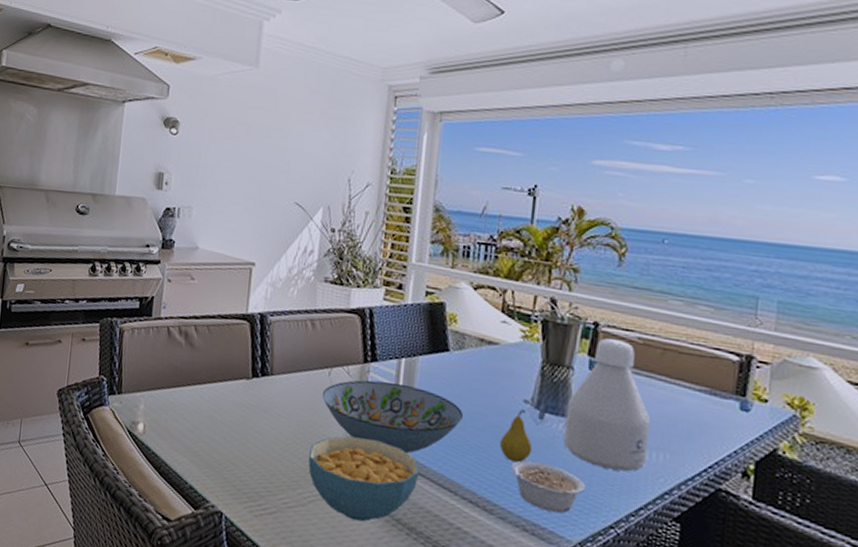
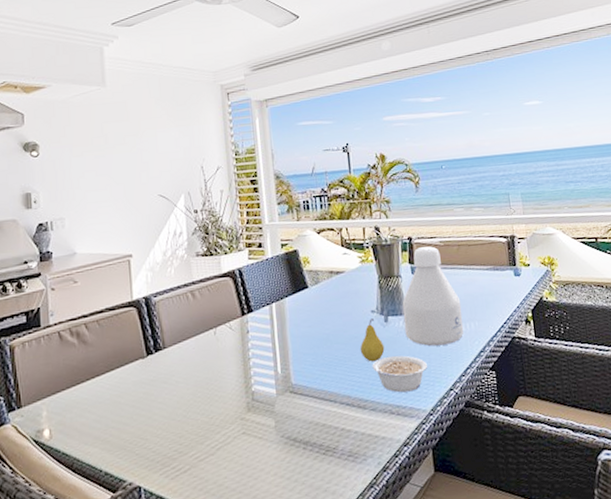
cereal bowl: present [308,436,420,522] -> none [210,377,304,453]
decorative bowl: present [322,380,463,453] -> none [211,324,329,382]

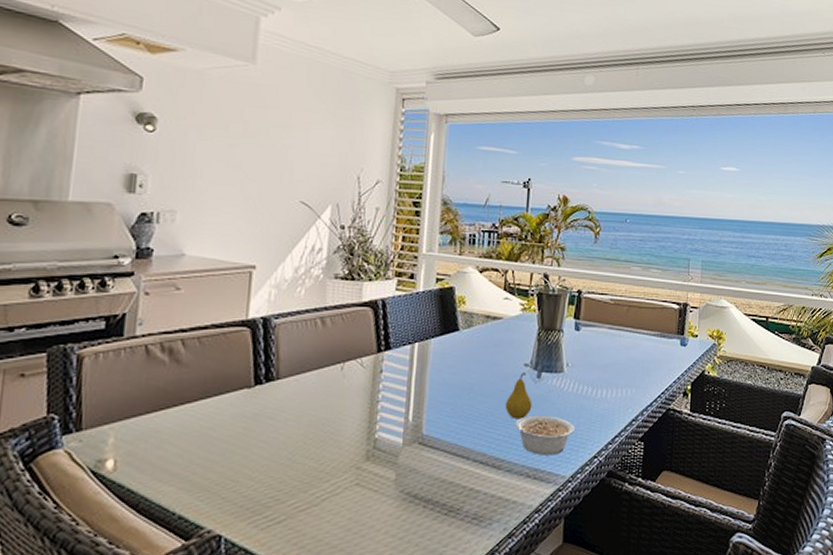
bottle: present [402,246,464,347] -> none [557,303,621,409]

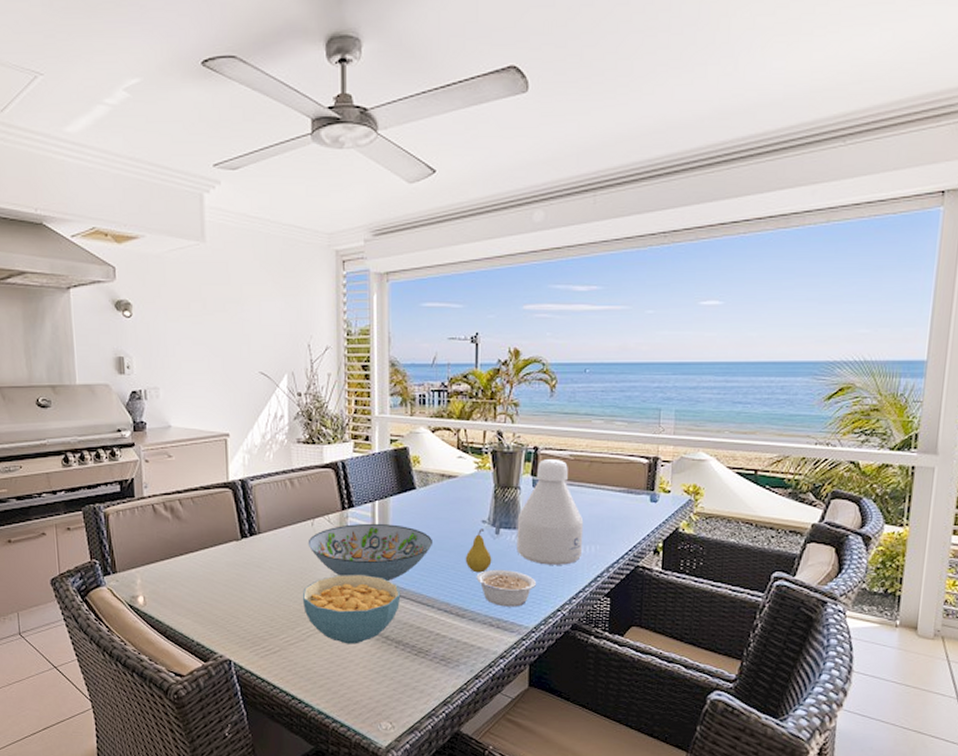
cereal bowl: none [321,425,435,507] -> present [303,575,401,644]
decorative bowl: none [334,367,472,431] -> present [308,523,432,581]
bottle: none [557,303,621,409] -> present [516,459,584,565]

